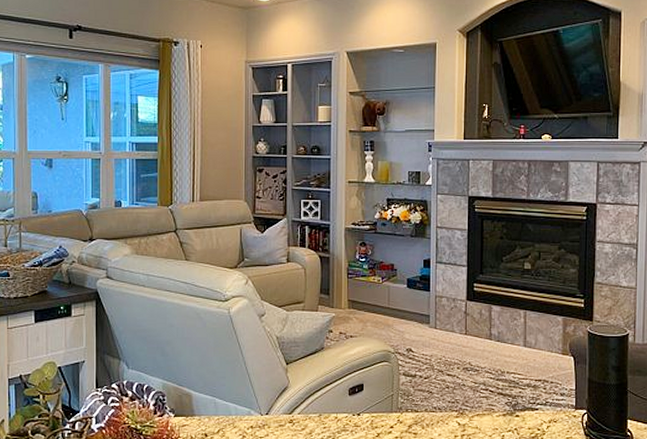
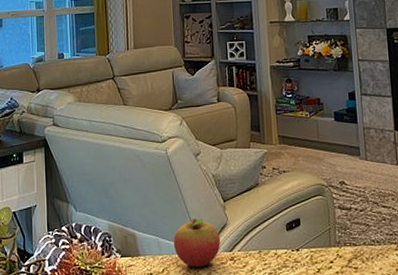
fruit: none [231,380,280,429] -> present [173,218,220,268]

